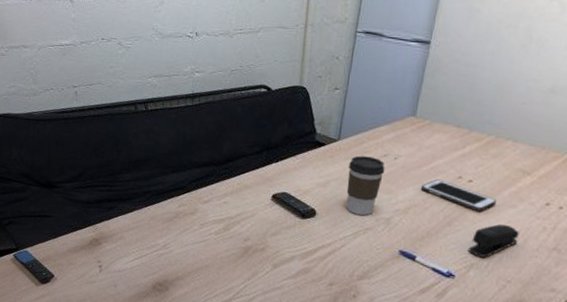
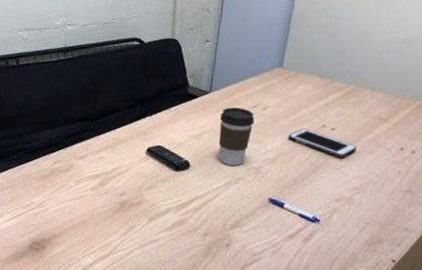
stapler: present [468,224,519,257] -> none [331,169,377,202]

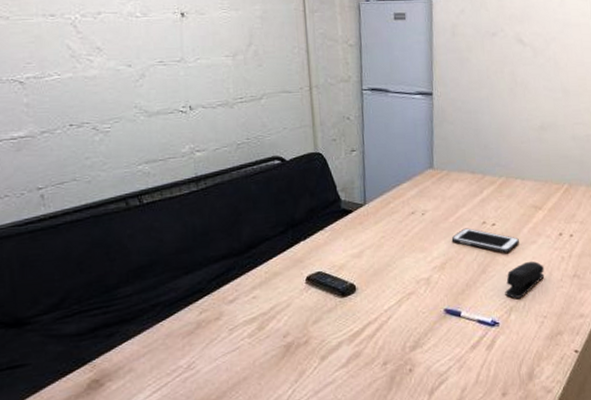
coffee cup: present [218,107,255,166] -> none [380,216,416,281]
stapler: none [331,169,377,202] -> present [505,261,545,298]

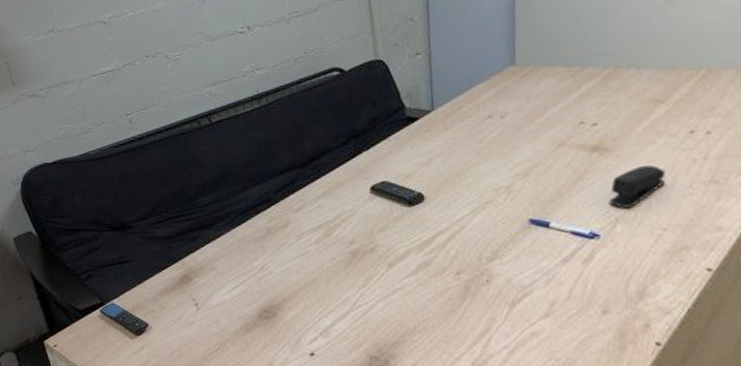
cell phone: present [451,228,519,253] -> none [538,130,630,157]

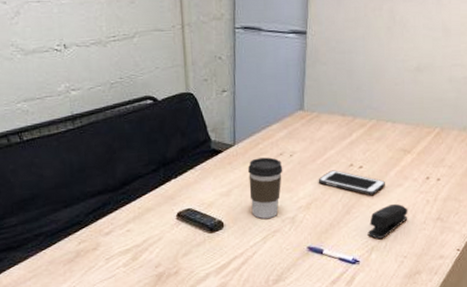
coffee cup: none [450,121,493,189] -> present [248,157,283,219]
cell phone: none [538,130,630,157] -> present [318,170,385,195]

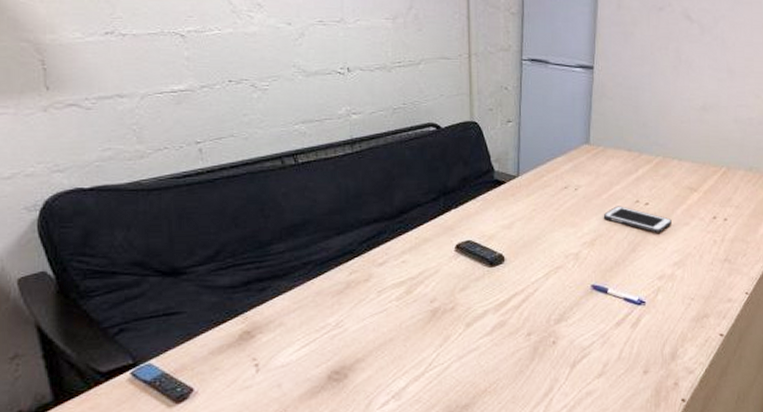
coffee cup: present [248,157,283,219] -> none [532,190,568,254]
stapler: present [367,203,408,239] -> none [653,242,695,279]

